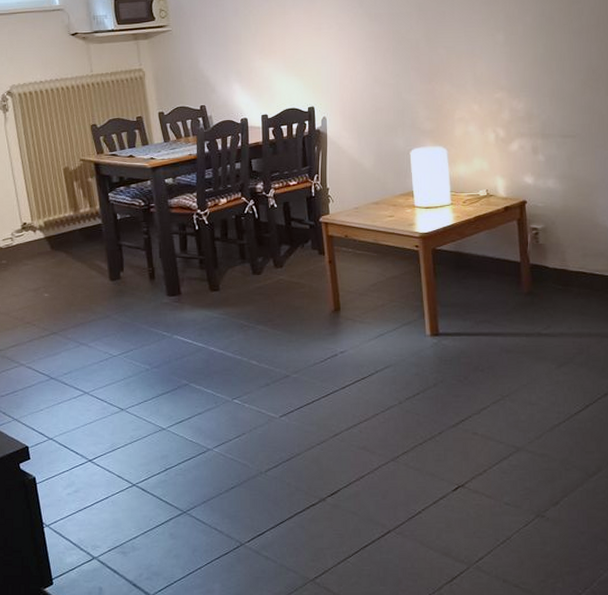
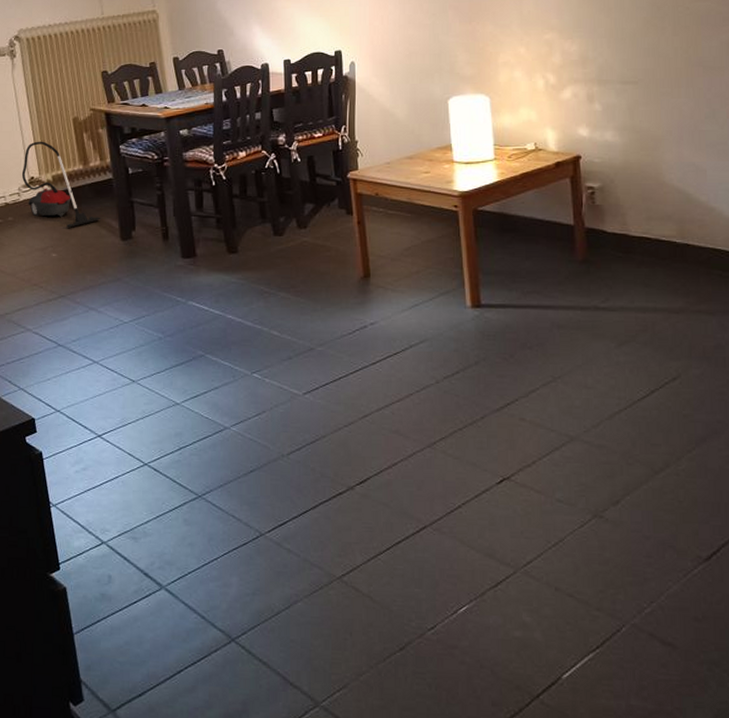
vacuum cleaner: none [15,189,91,270] -> present [22,141,101,228]

